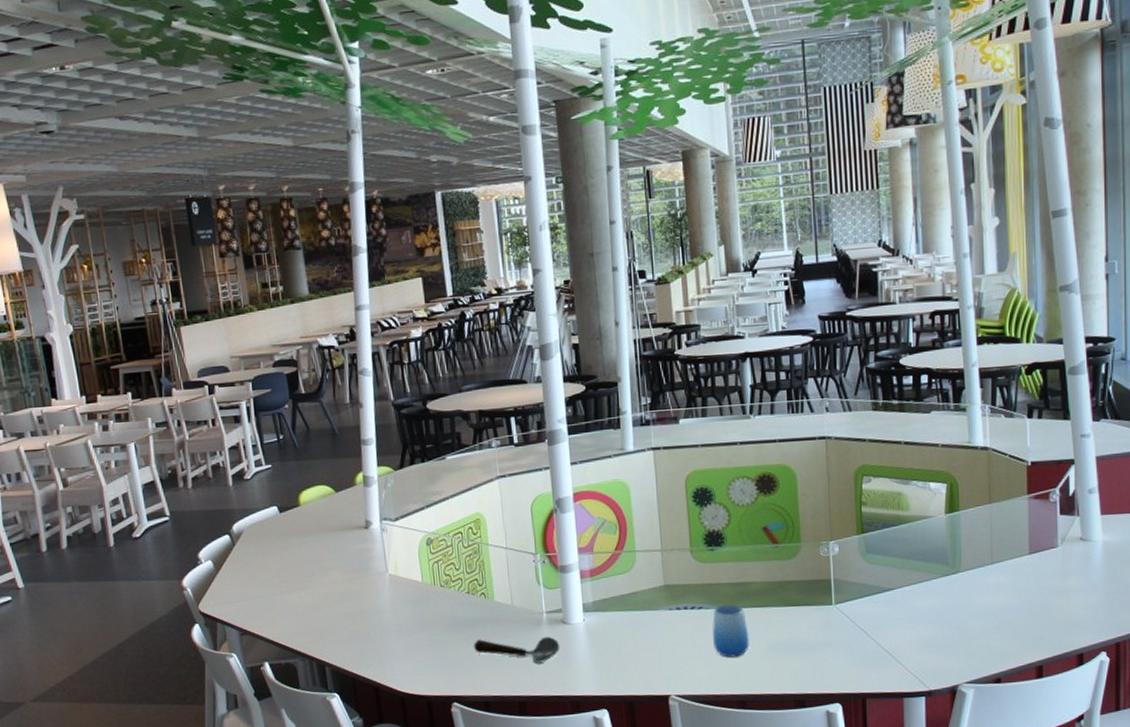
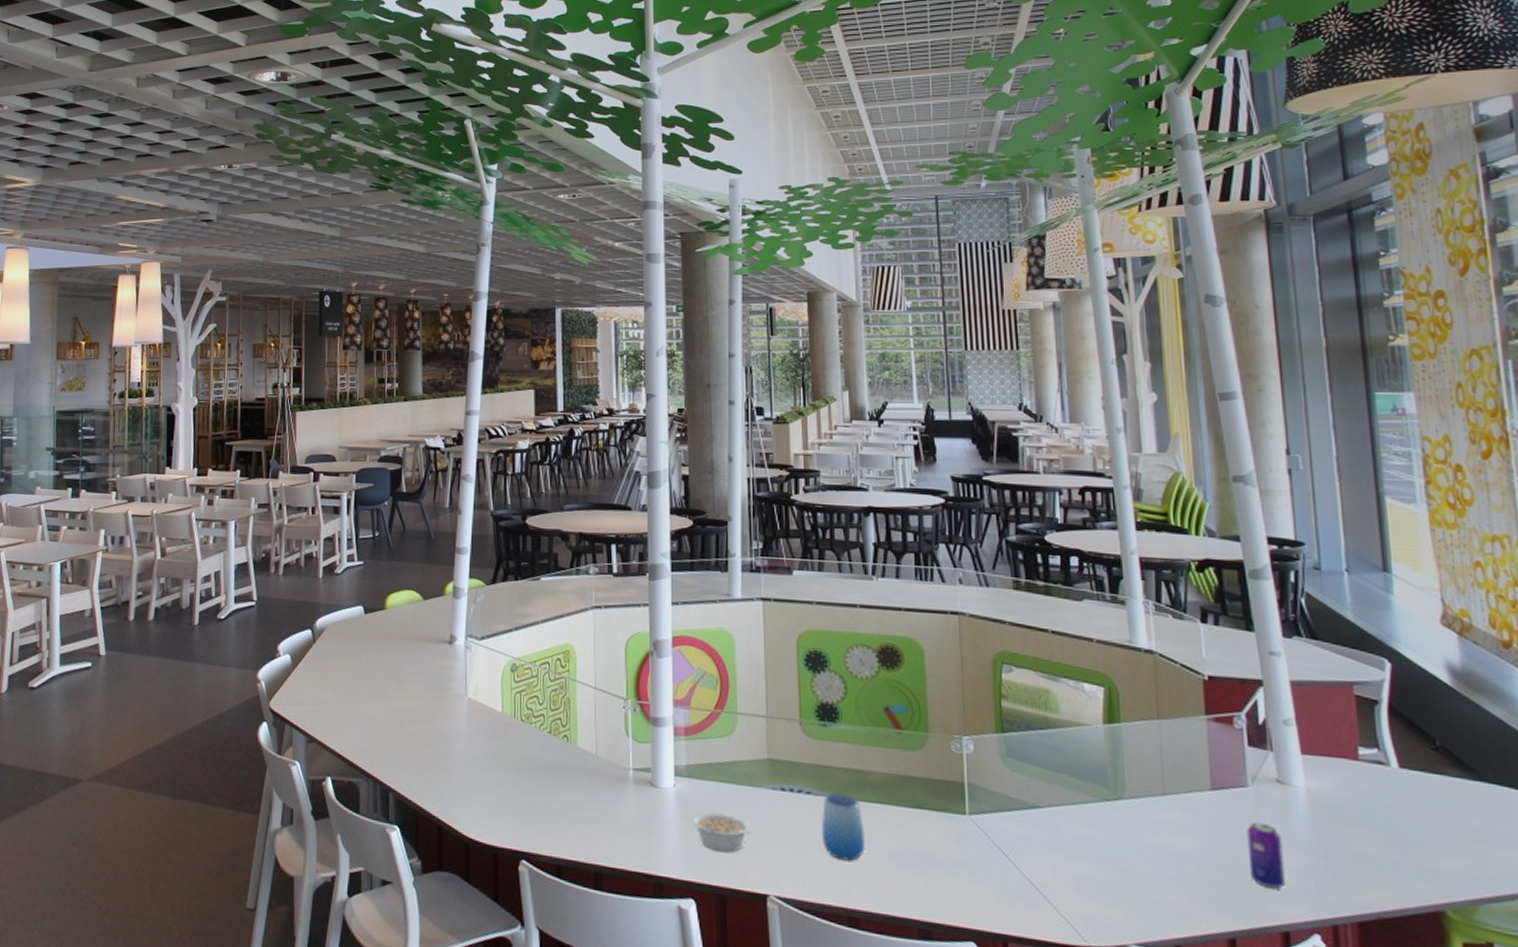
spoon: present [473,636,560,663] -> none [549,789,646,829]
legume: none [601,636,652,668] -> present [692,811,750,853]
beverage can: none [1055,573,1083,623] -> present [1246,822,1286,889]

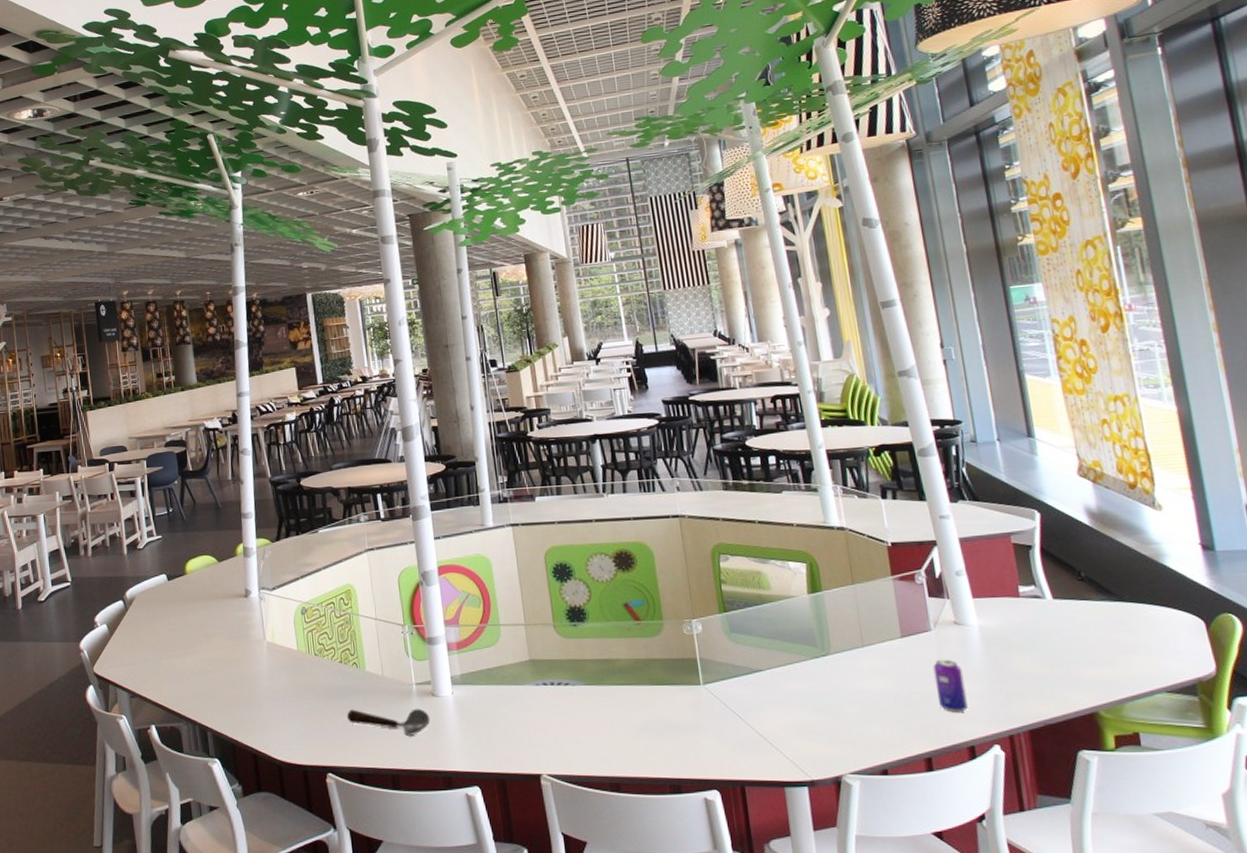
spoon: none [549,789,646,829] -> present [346,708,431,736]
legume: present [692,811,750,853] -> none [470,711,521,744]
cup: present [821,793,866,861] -> none [580,681,620,737]

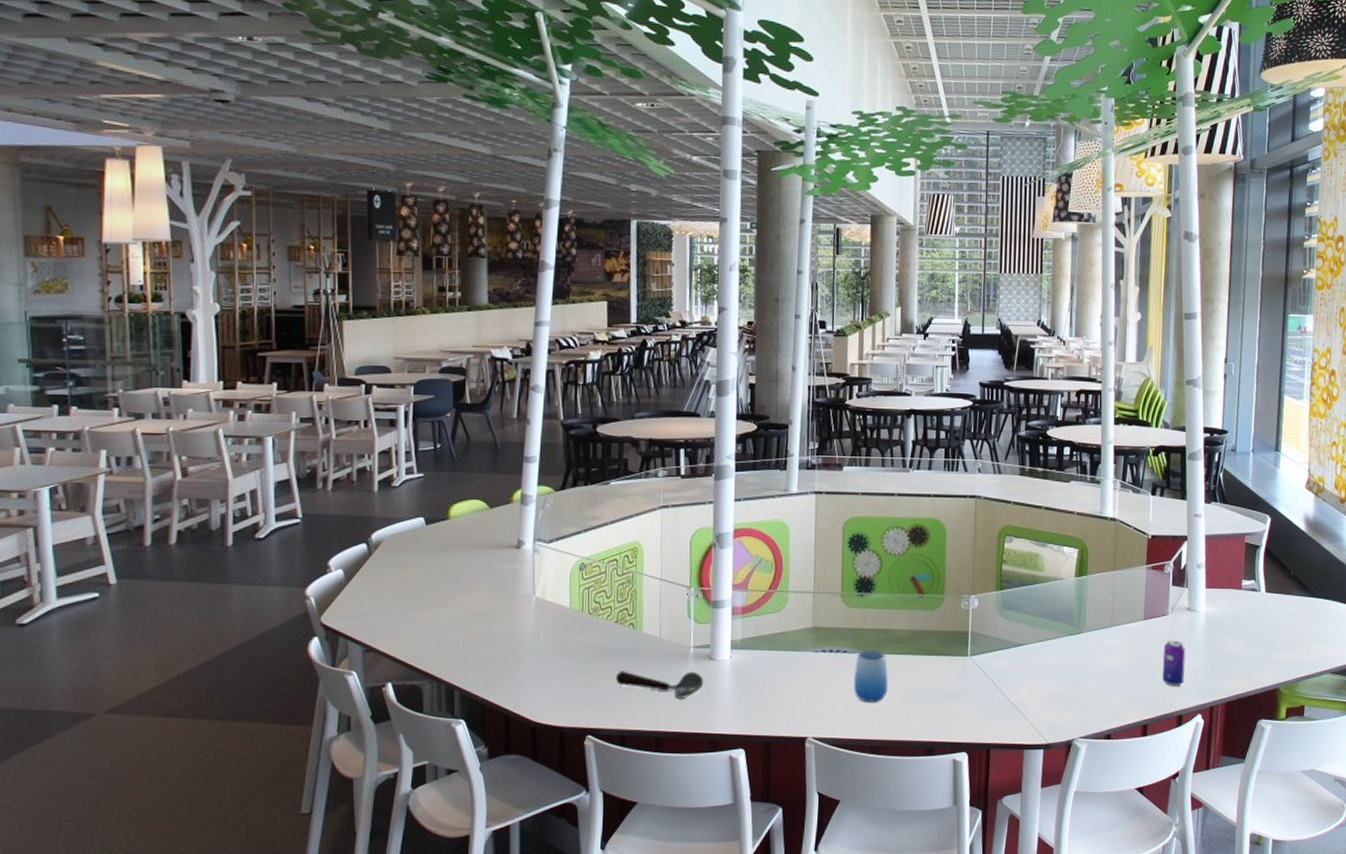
cup: none [580,681,620,737] -> present [853,650,889,702]

